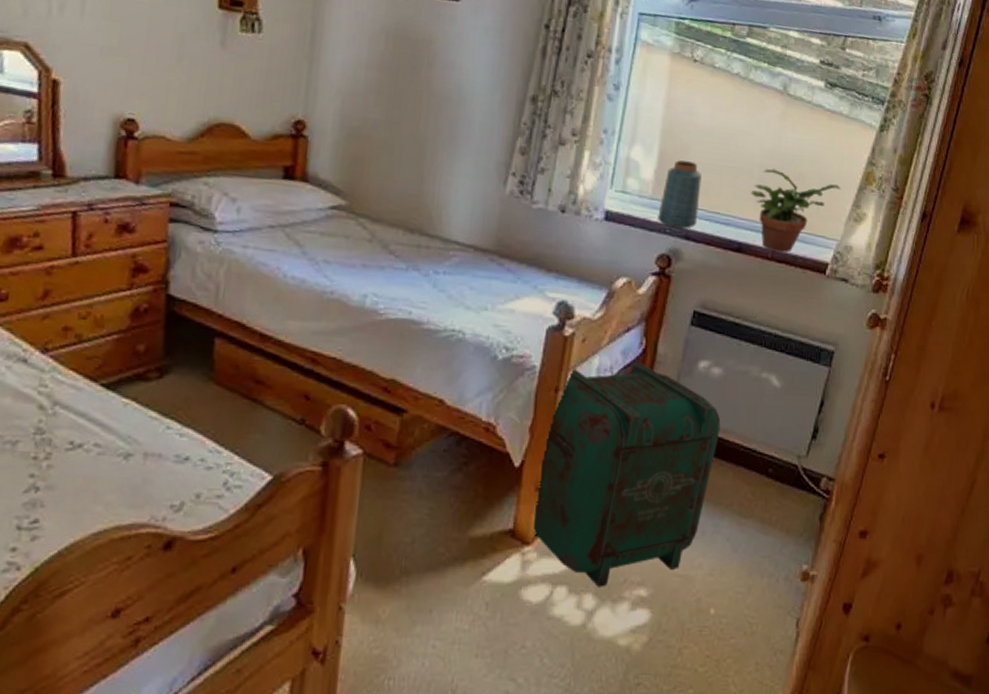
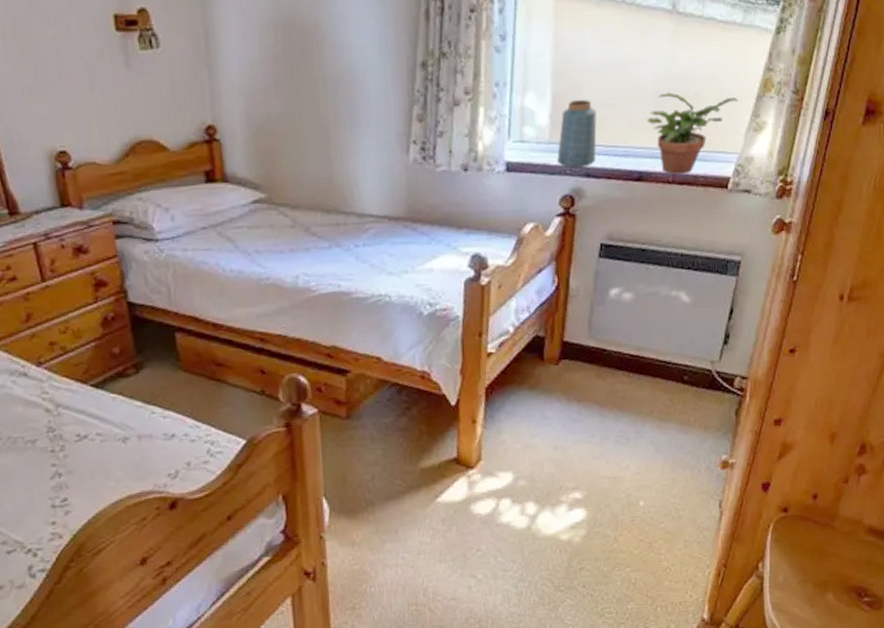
suitcase: present [531,361,721,587] -> none [473,298,636,496]

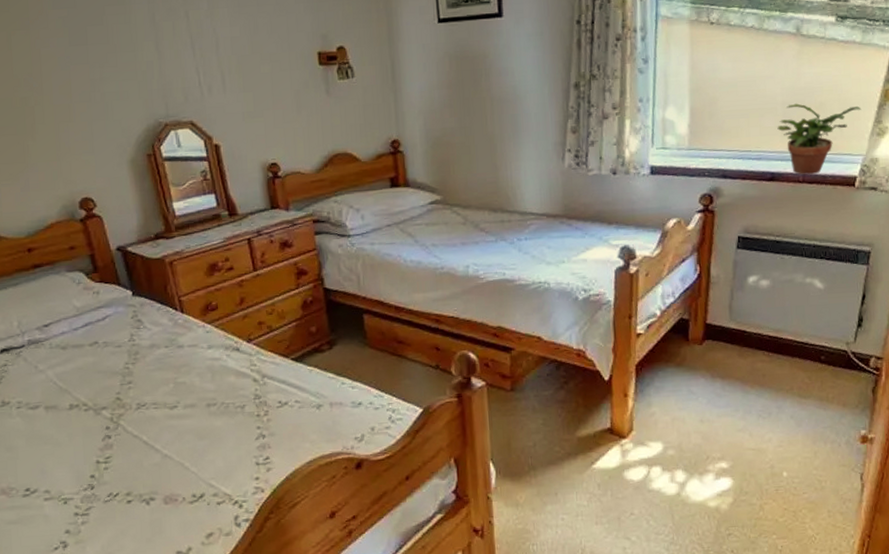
vase: present [557,100,597,168] -> none [696,111,732,171]

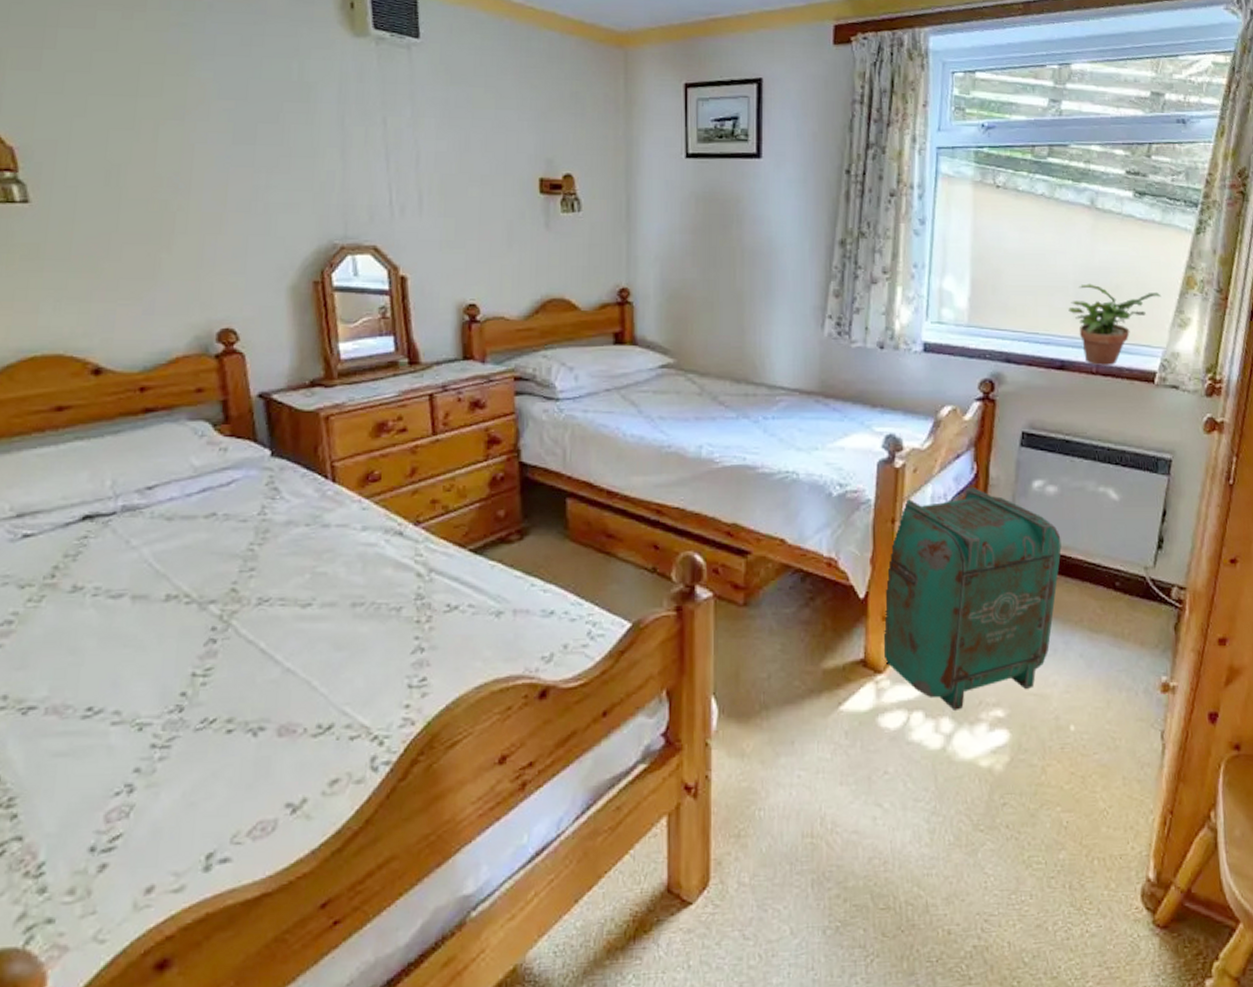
suitcase: none [625,284,774,464] -> present [882,486,1062,710]

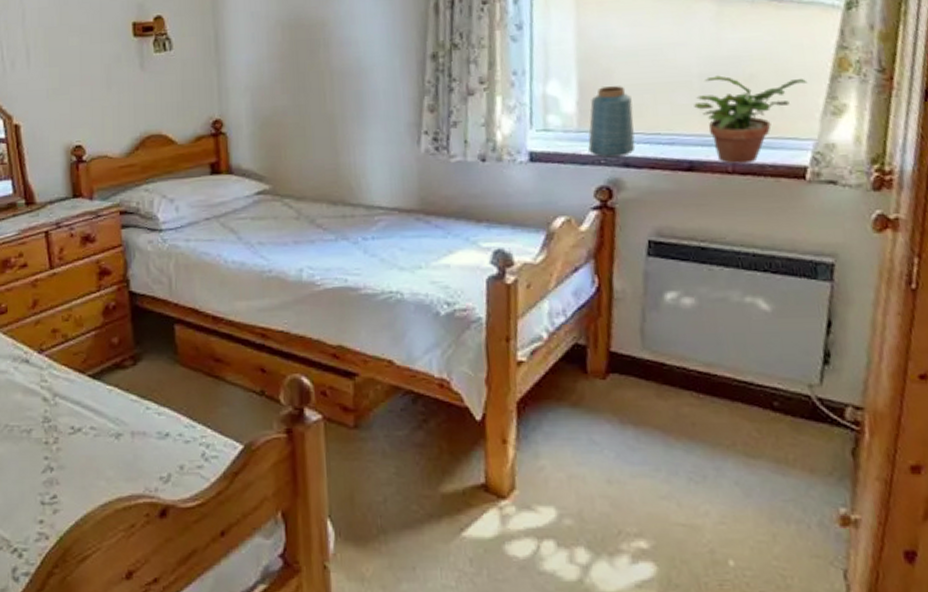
suitcase: present [882,486,1062,710] -> none [503,301,705,540]
vase: none [976,286,1017,353] -> present [588,86,636,158]

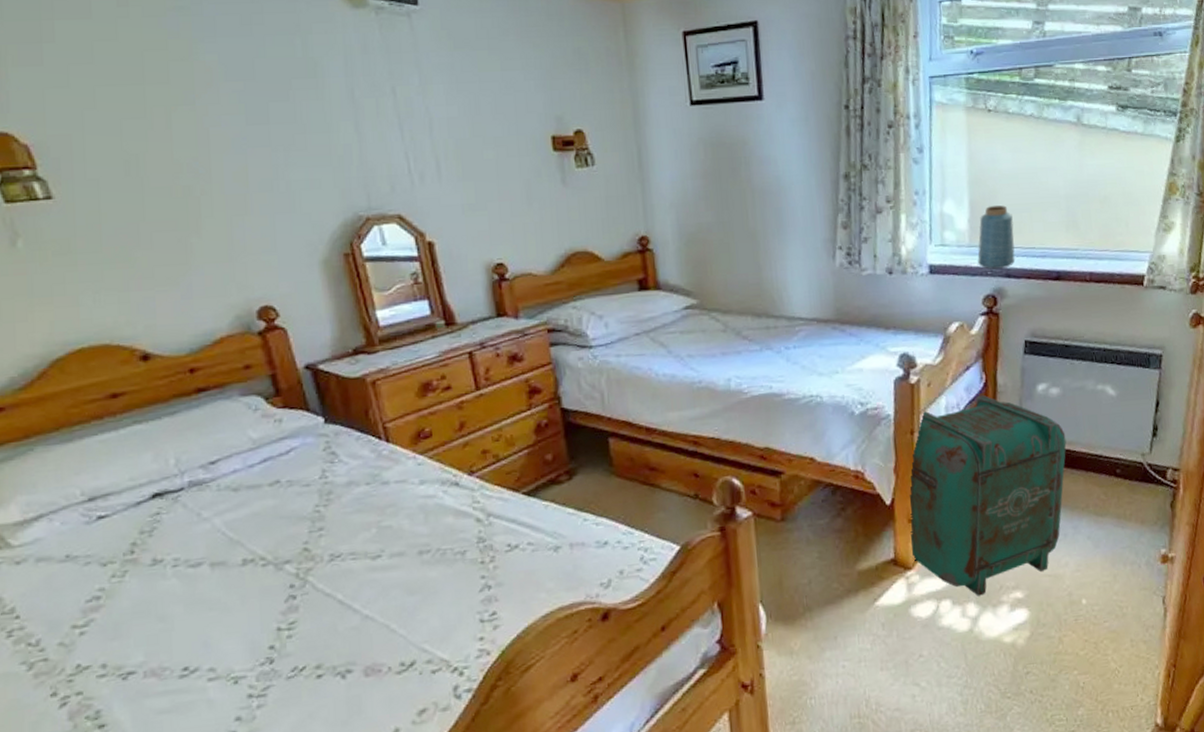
suitcase: none [503,301,705,540] -> present [909,394,1067,596]
potted plant: present [694,75,808,165] -> none [1061,197,1147,274]

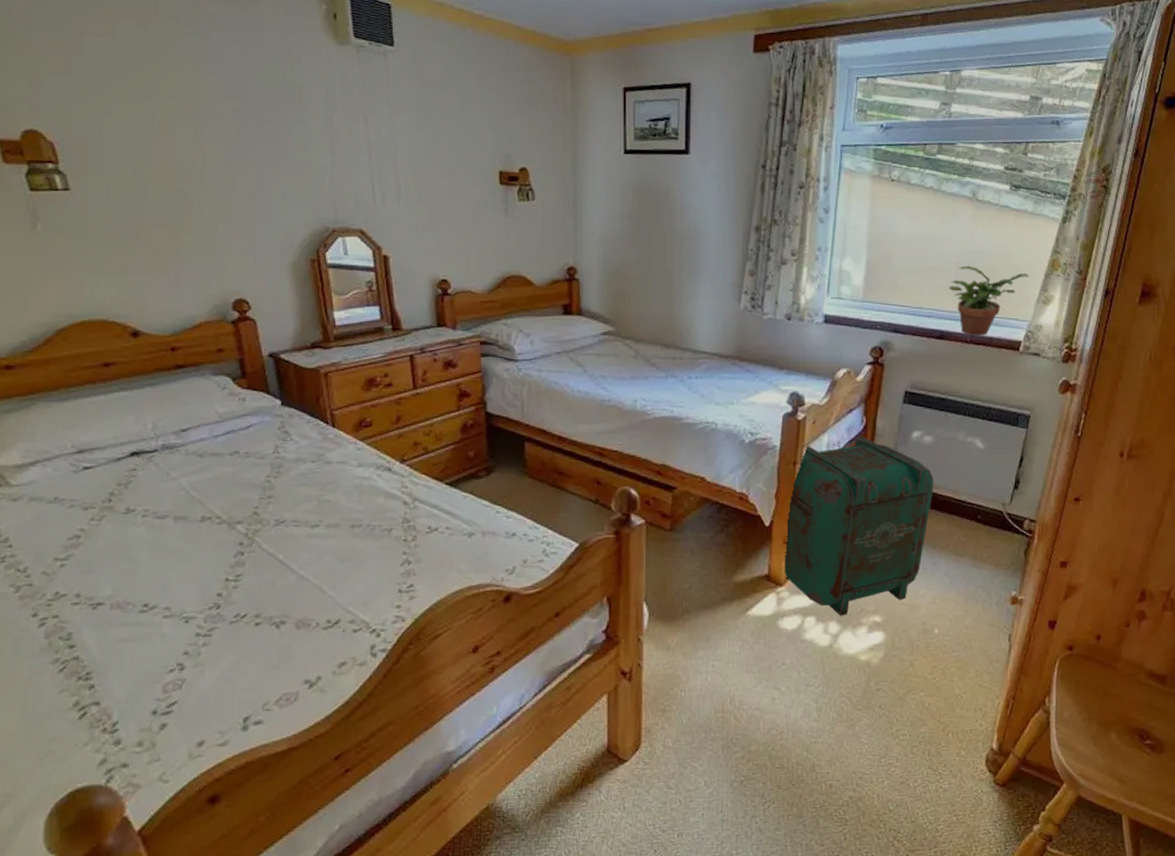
vase: present [977,205,1016,270] -> none [869,267,905,324]
potted plant: none [1061,197,1147,274] -> present [949,265,1029,336]

